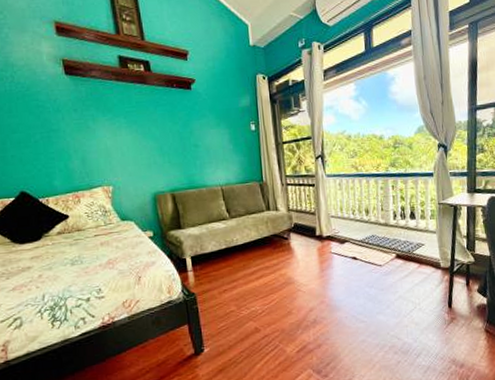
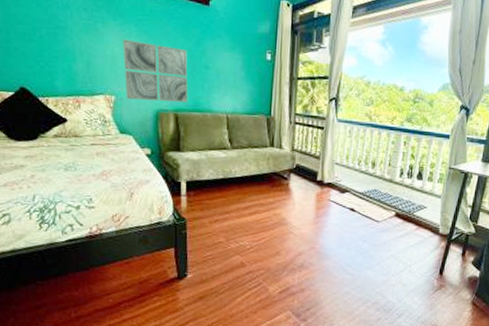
wall art: none [114,131,183,187] -> present [123,39,188,102]

